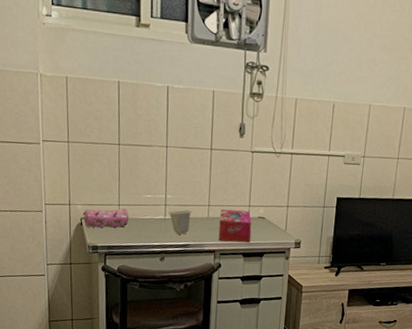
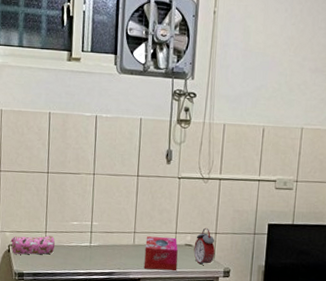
cup: present [168,209,192,235] -> none [93,236,118,262]
alarm clock: none [266,201,287,237] -> present [193,227,215,265]

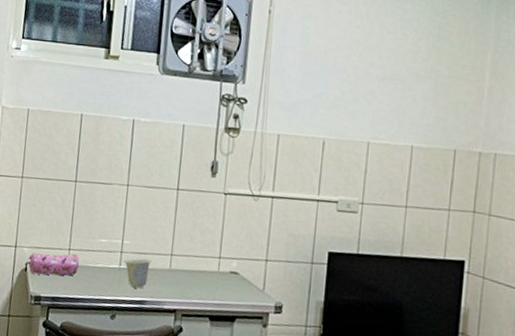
cup: none [93,236,118,262] -> present [123,258,152,288]
tissue box: present [143,236,178,272] -> none [180,260,222,304]
alarm clock: present [193,227,215,265] -> none [240,253,266,297]

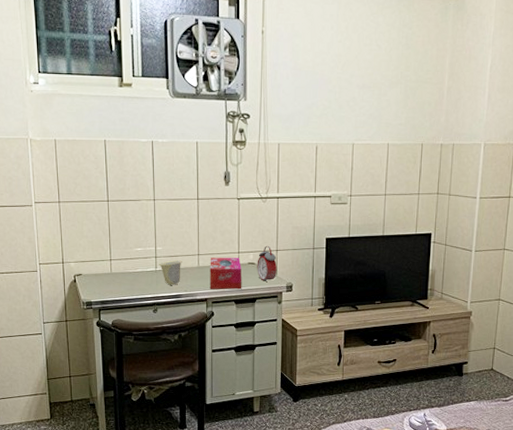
pencil case: present [28,253,80,276] -> none [76,263,121,284]
tissue box: none [180,260,222,304] -> present [209,257,241,290]
alarm clock: none [240,253,266,297] -> present [257,245,278,281]

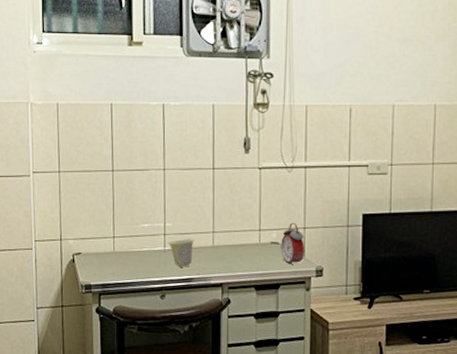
tissue box: present [209,257,241,290] -> none [226,235,263,274]

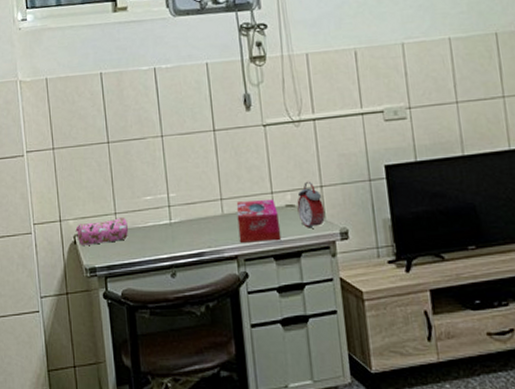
pencil case: none [74,241,125,264] -> present [75,217,129,245]
cup: present [167,238,195,267] -> none [173,208,202,241]
tissue box: none [226,235,263,274] -> present [236,198,280,243]

